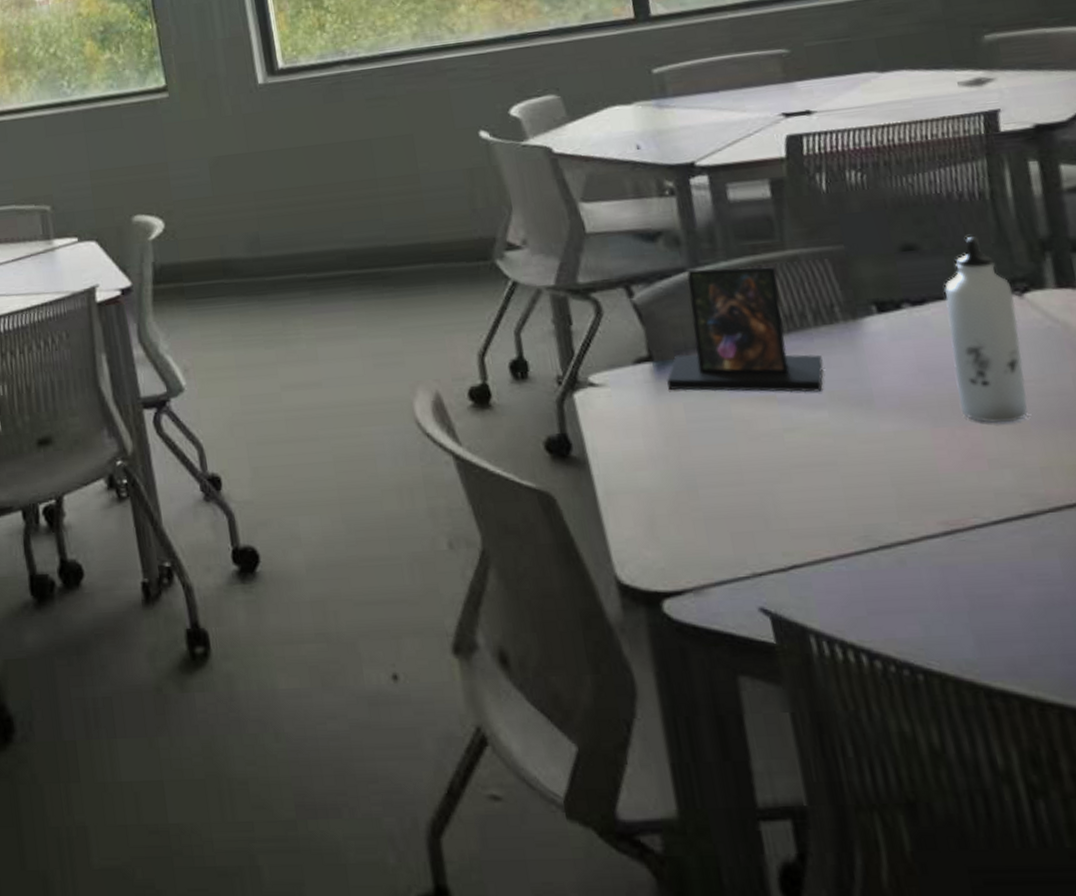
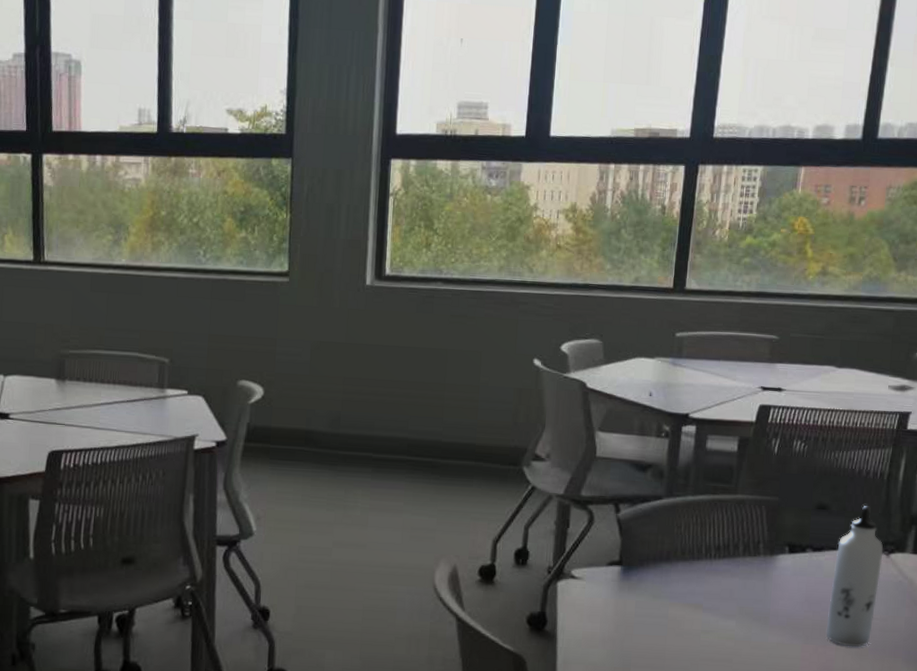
photo frame: present [667,267,824,393] -> none [628,499,742,606]

